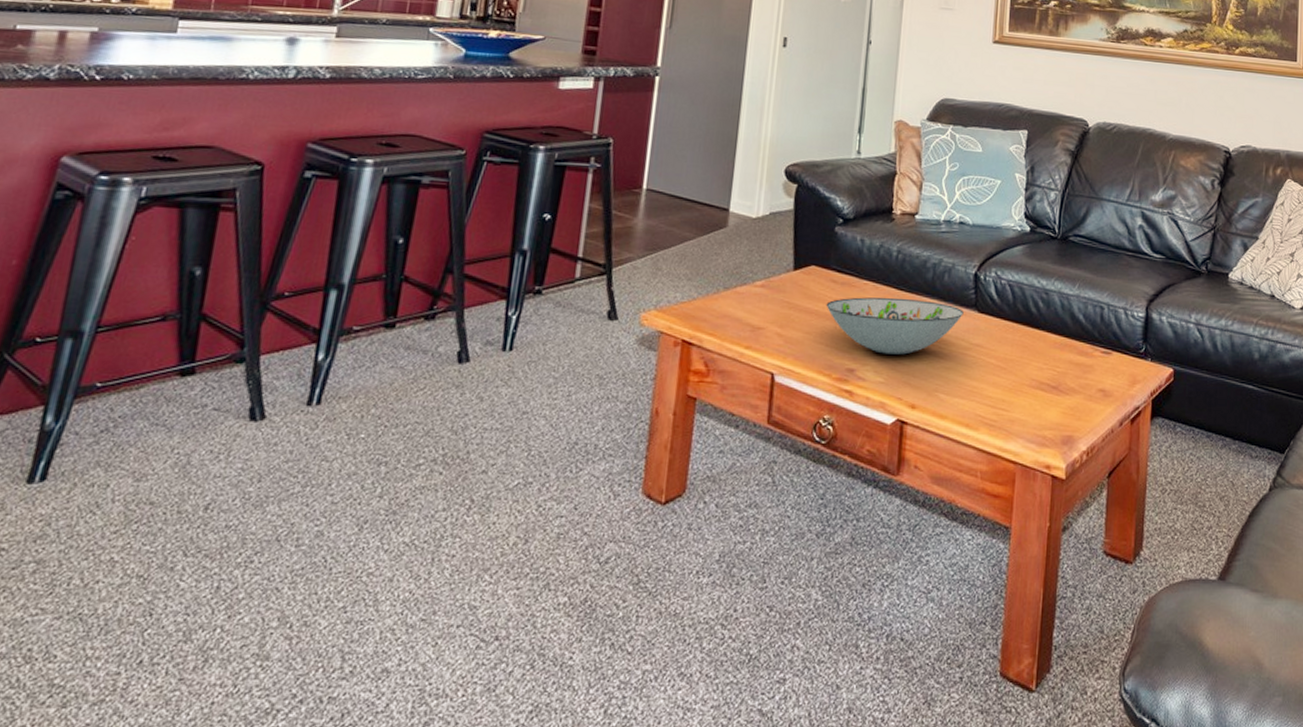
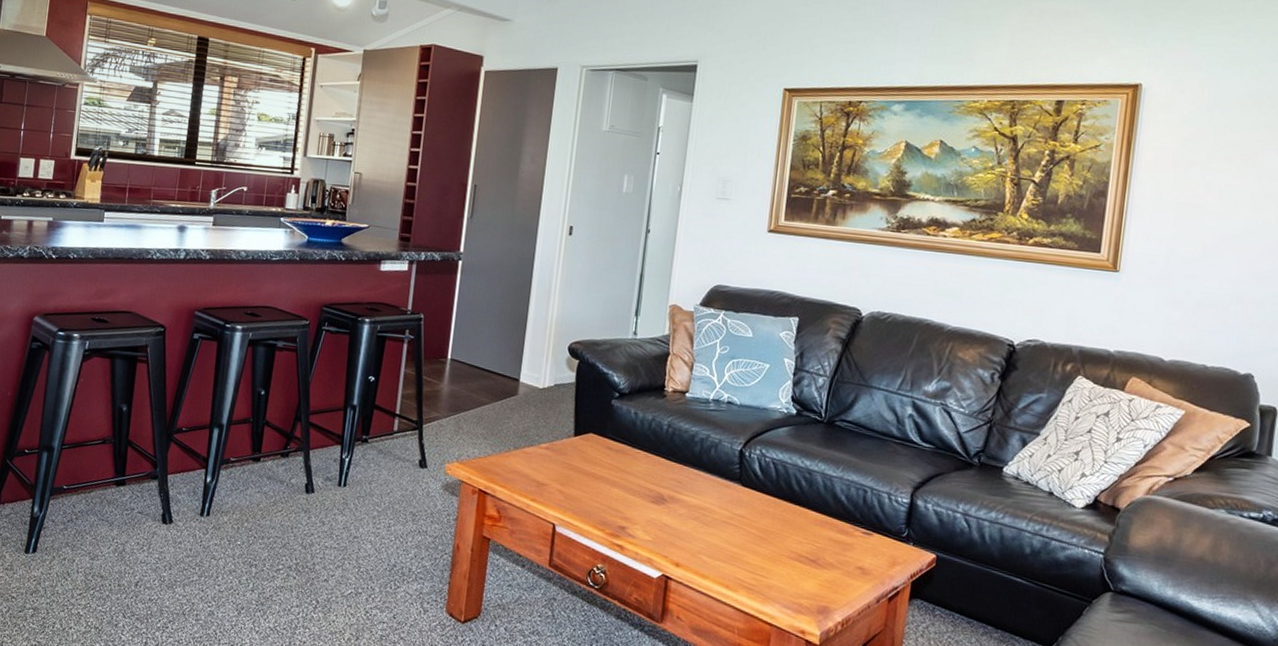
decorative bowl: present [826,297,964,355] -> none [601,464,728,519]

